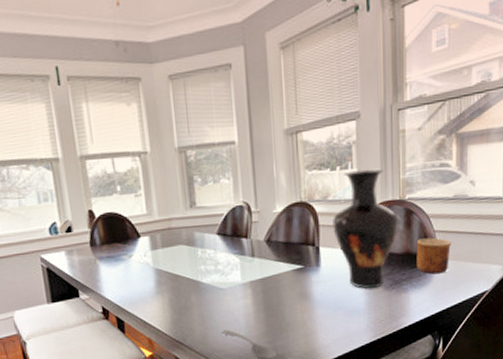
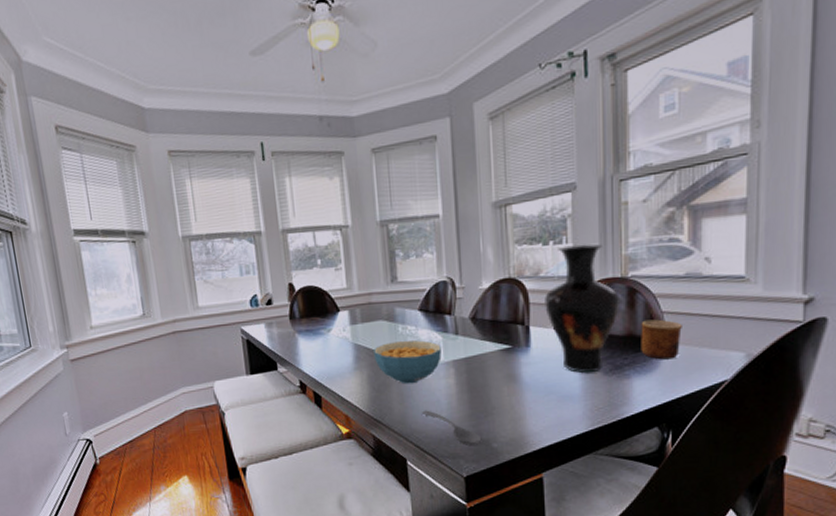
cereal bowl: none [174,263,239,306] -> present [374,340,442,384]

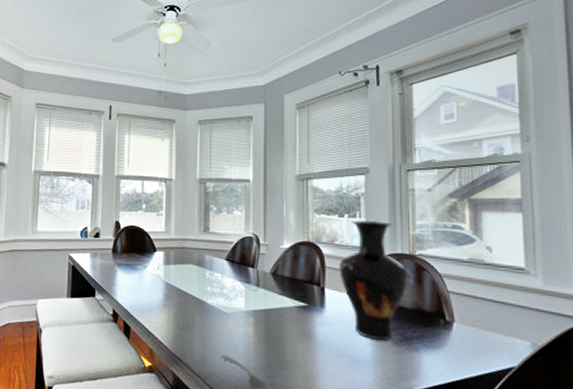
cereal bowl: present [374,340,442,384] -> none [182,285,243,328]
cup: present [641,319,682,360] -> none [428,297,468,339]

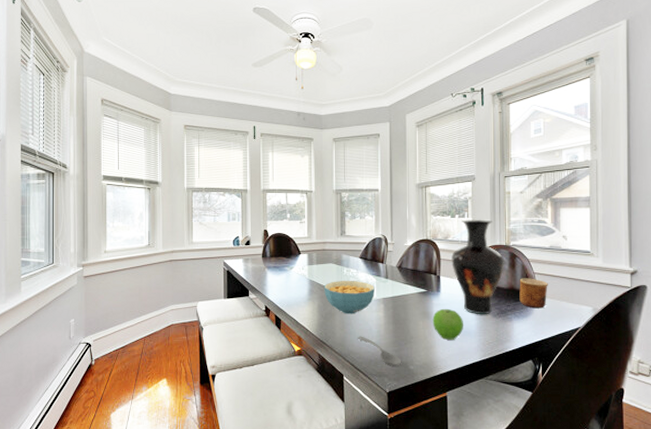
cereal bowl: none [182,285,243,328] -> present [324,280,375,314]
fruit: none [315,328,355,370] -> present [432,308,463,340]
cup: none [428,297,468,339] -> present [519,278,548,309]

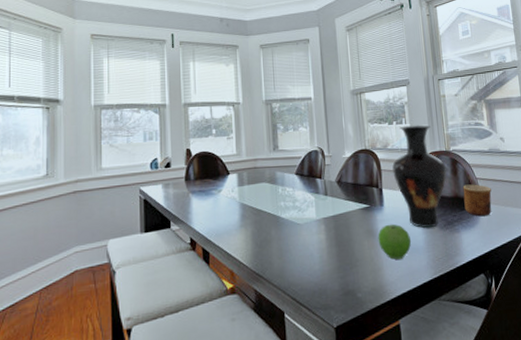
cereal bowl: present [324,280,375,314] -> none [257,200,314,240]
soupspoon: present [357,336,402,366] -> none [297,263,349,296]

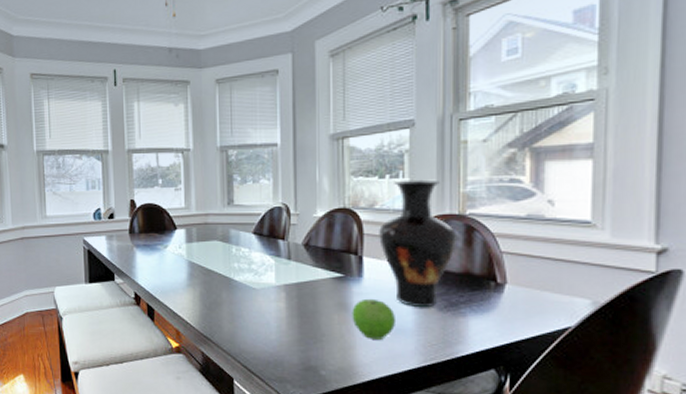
cup: present [462,184,492,217] -> none [478,259,522,301]

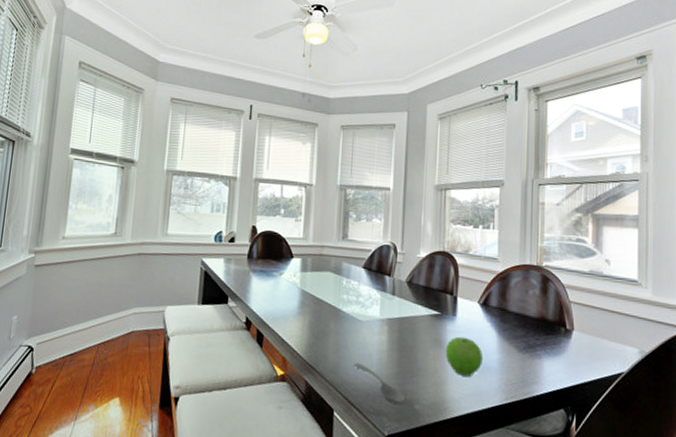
soupspoon: none [250,331,310,371] -> present [353,362,406,404]
vase: present [379,179,458,308] -> none [471,231,536,348]

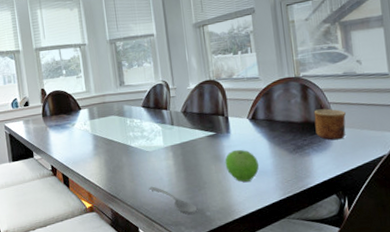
cup: none [551,306,586,346] -> present [313,108,346,141]

